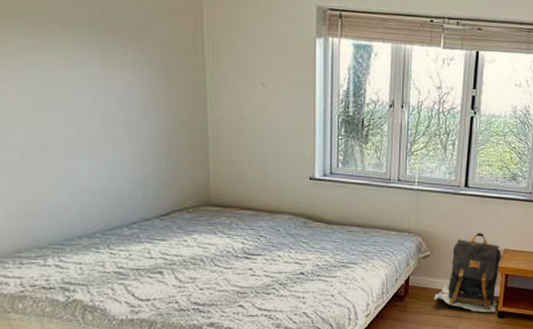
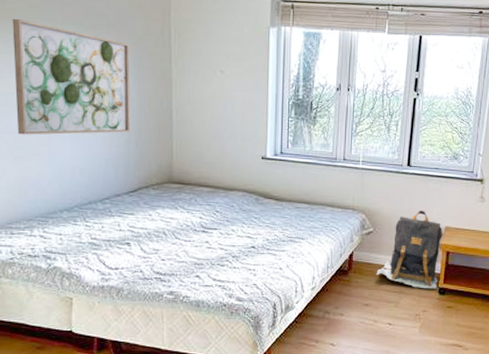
wall art: none [12,18,159,153] -> present [12,18,130,135]

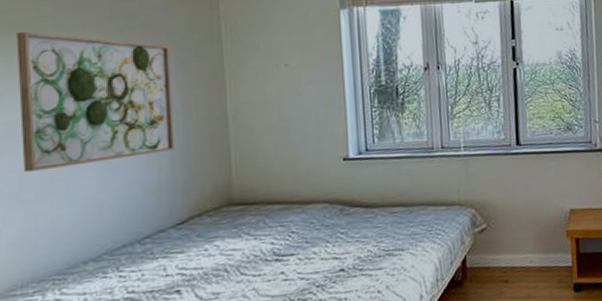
backpack: present [376,210,444,289] -> none [496,193,571,289]

